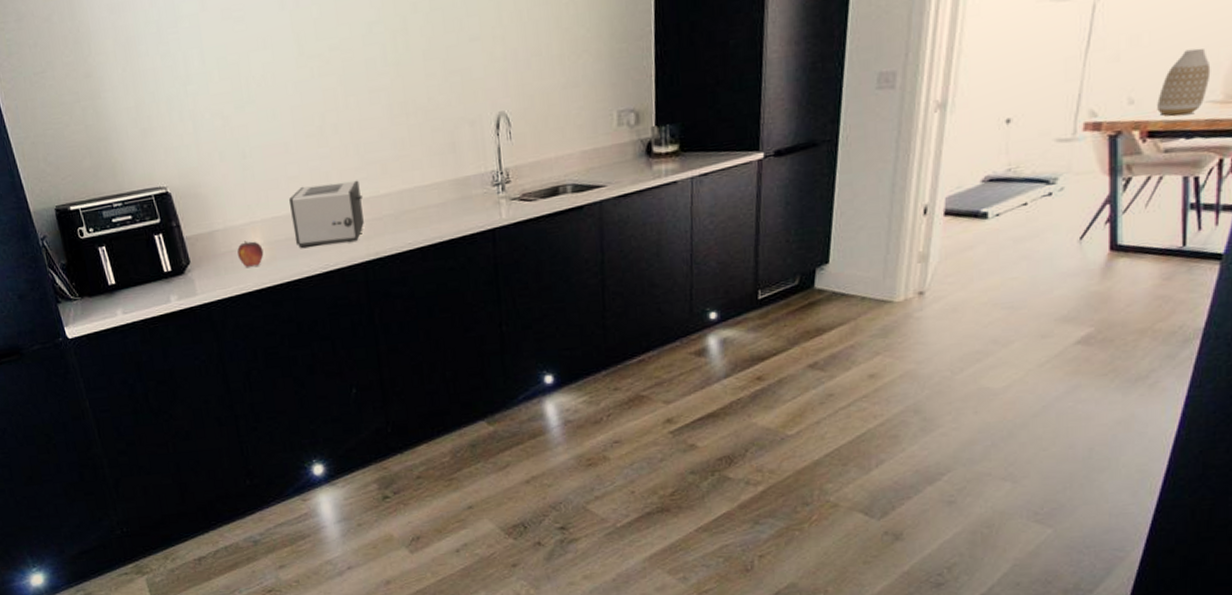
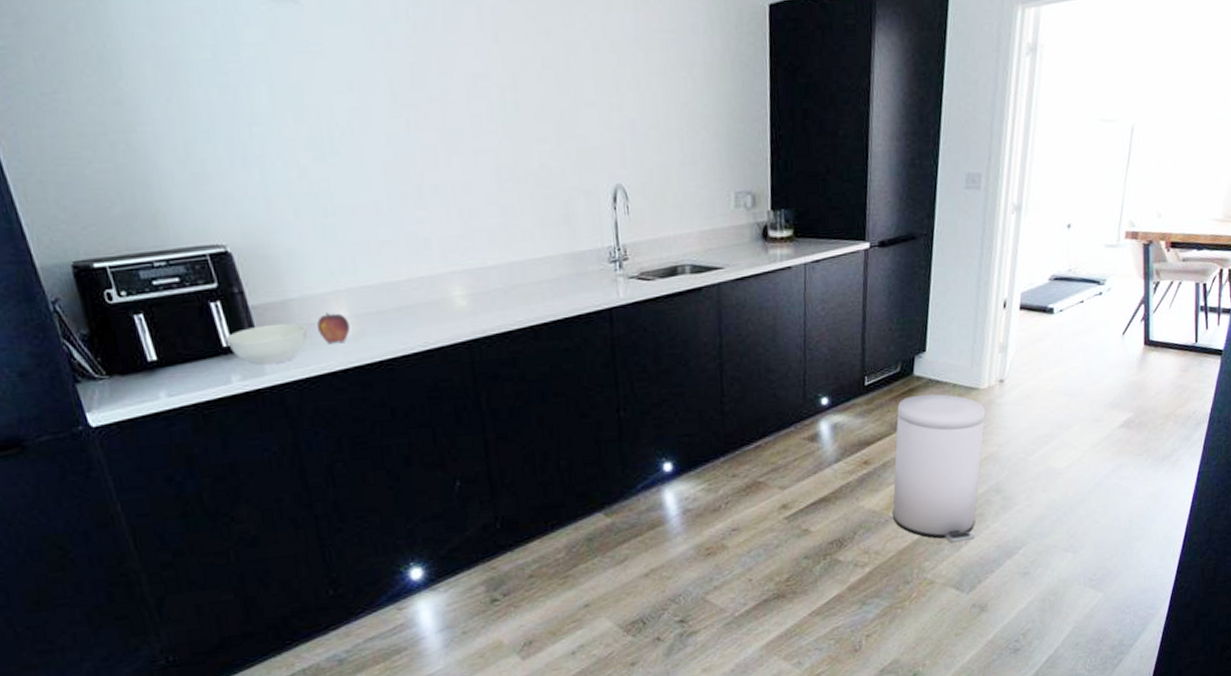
bowl: none [166,250,230,288] -> present [225,322,309,366]
toaster: present [289,180,364,248] -> none [381,249,469,323]
pedal bin: none [789,307,901,465] -> present [892,394,986,543]
vase: present [1157,48,1211,116] -> none [1178,173,1214,230]

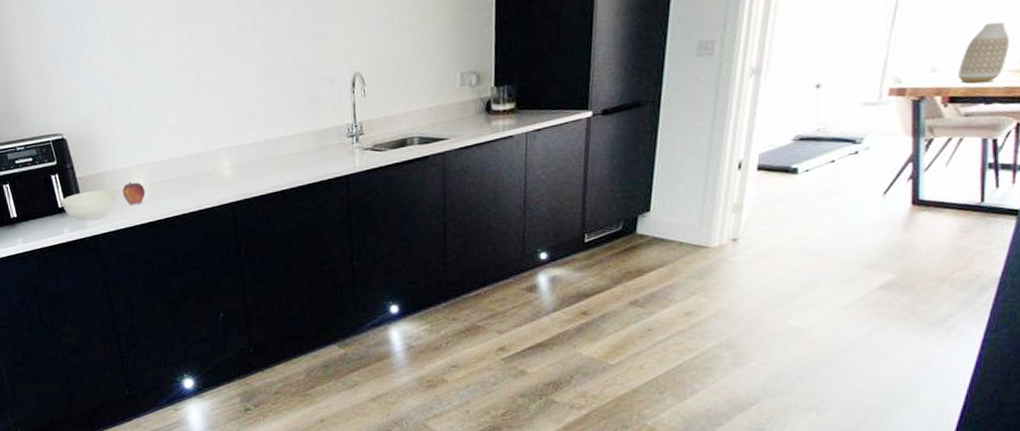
pedal bin: present [892,394,986,543] -> none [611,251,716,394]
vase: none [1178,173,1214,230] -> present [958,22,1010,83]

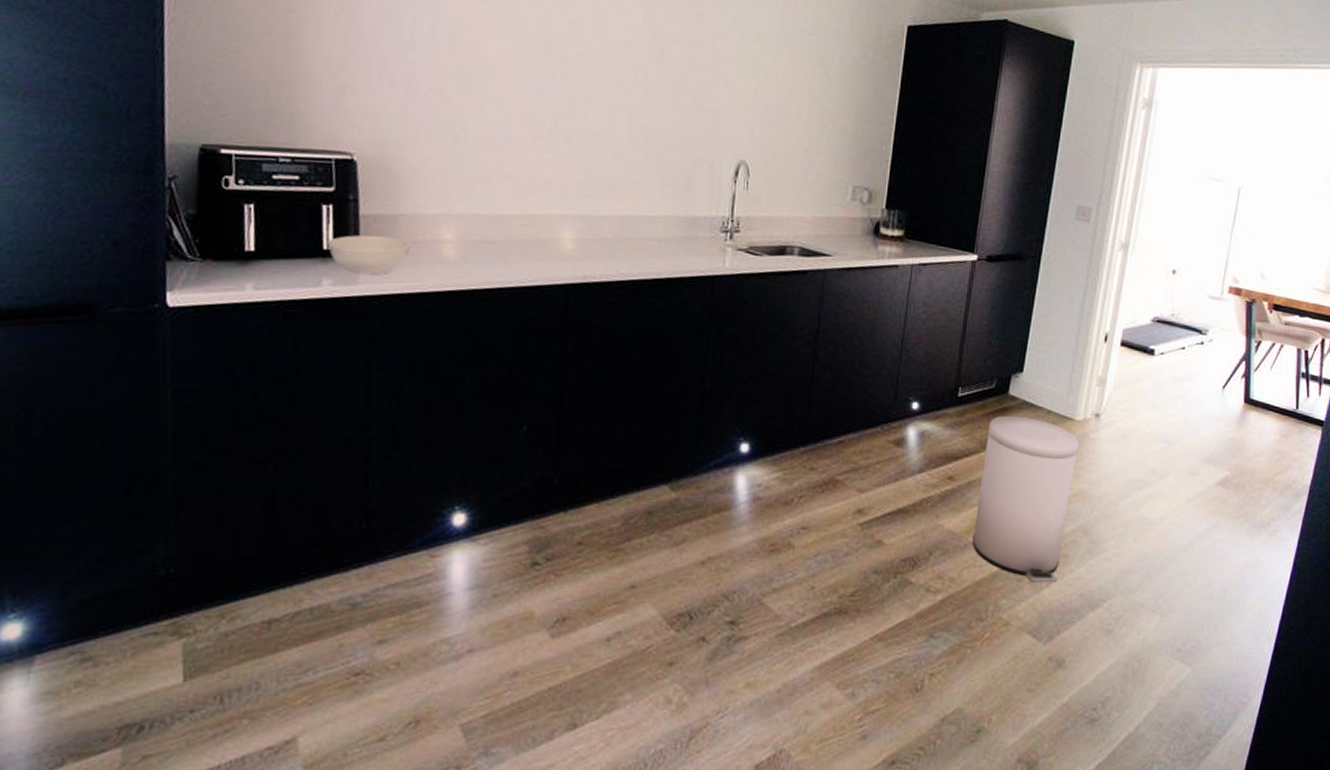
fruit: present [123,181,146,206] -> none [421,233,454,265]
pedal bin: none [611,251,716,394] -> present [972,415,1079,583]
vase: present [958,22,1010,83] -> none [1280,243,1317,297]

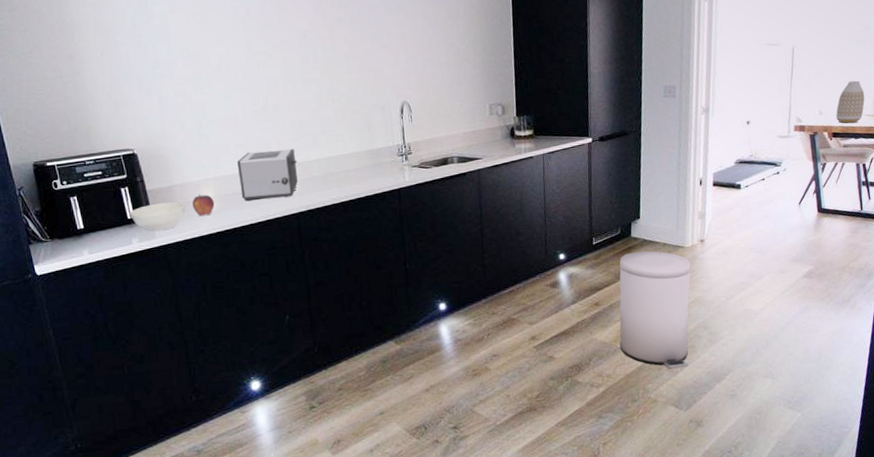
fruit: none [421,233,454,265] -> present [192,194,215,217]
toaster: none [494,188,583,261] -> present [237,148,298,201]
vase: none [1280,243,1317,297] -> present [836,80,865,123]

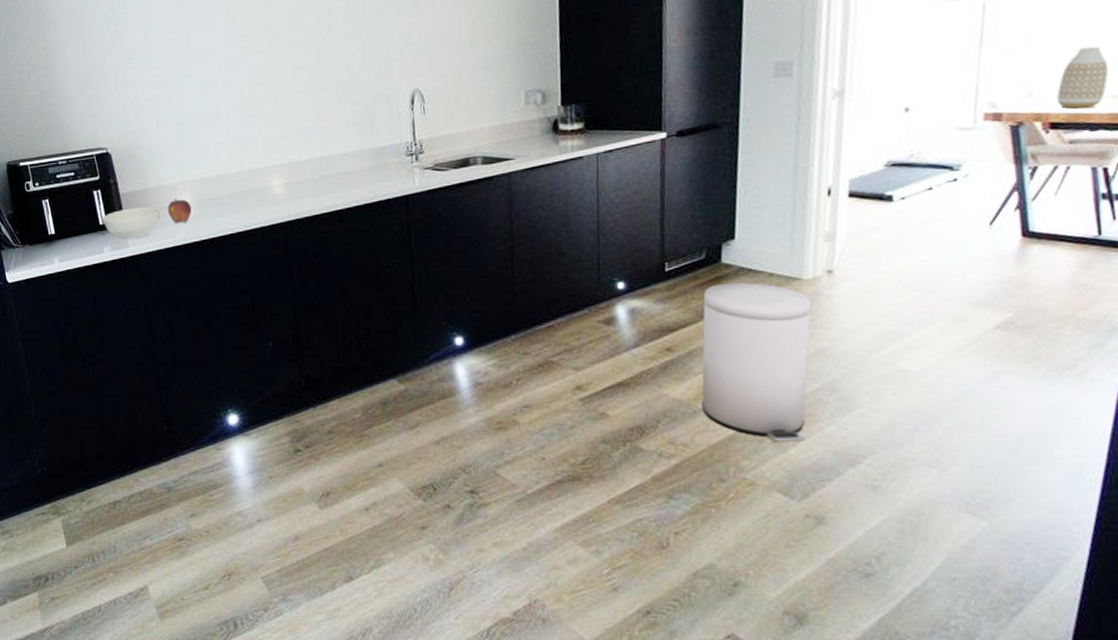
toaster: present [237,148,298,201] -> none [218,147,286,208]

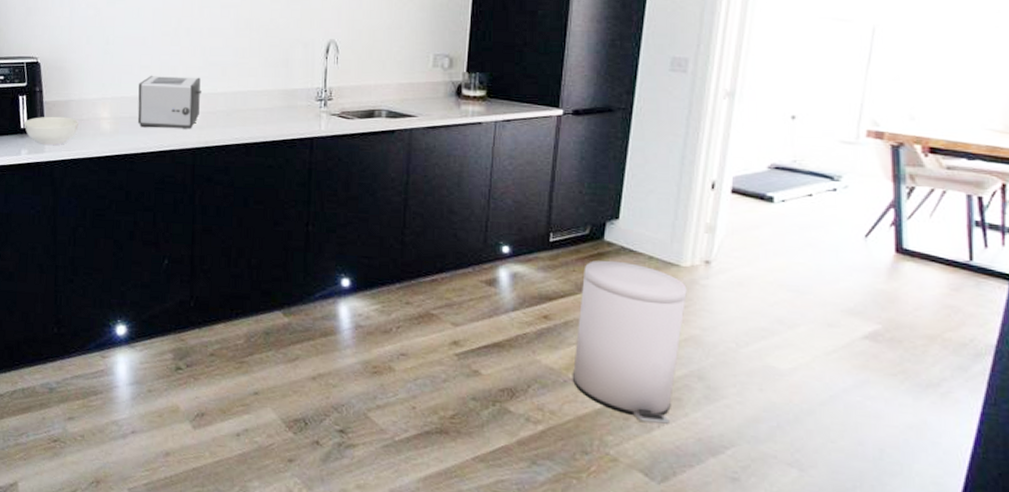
fruit: present [168,198,192,224] -> none [86,113,109,137]
toaster: none [218,147,286,208] -> present [137,75,203,130]
vase: present [1057,46,1109,109] -> none [938,80,989,139]

